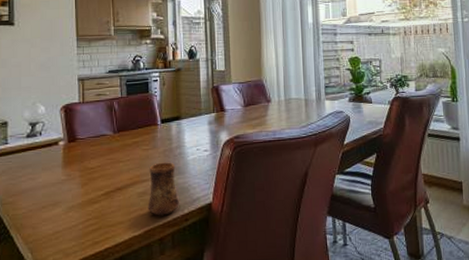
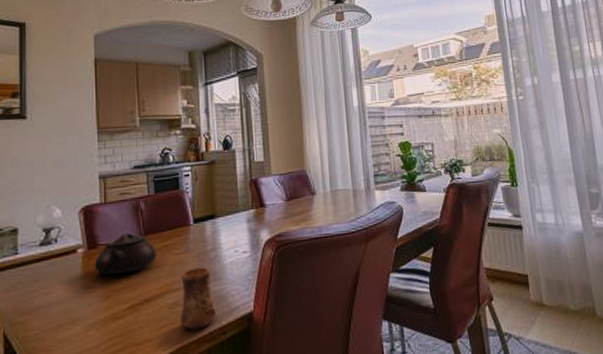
teapot: none [73,129,128,165] -> present [94,232,157,275]

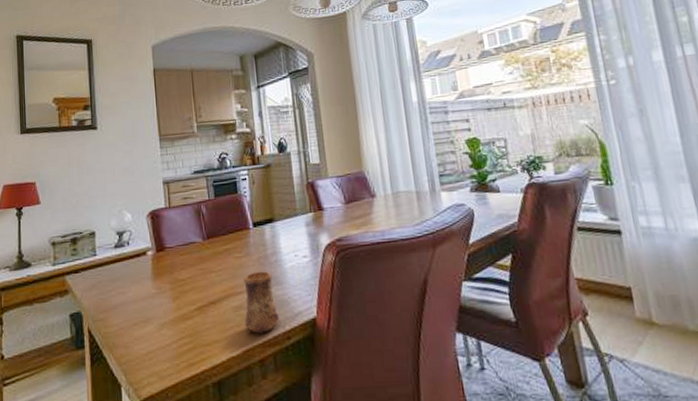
teapot: present [94,232,157,275] -> none [163,236,220,277]

